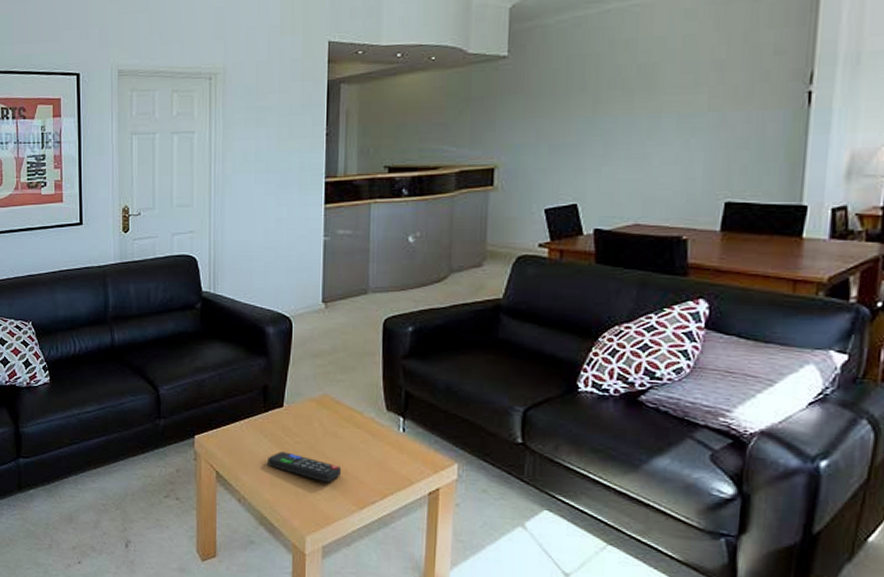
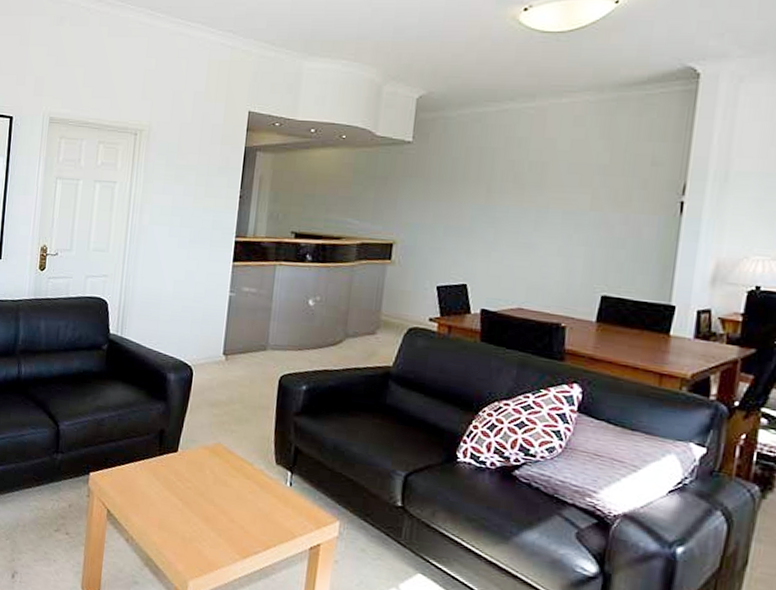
remote control: present [267,451,342,482] -> none [157,495,229,529]

